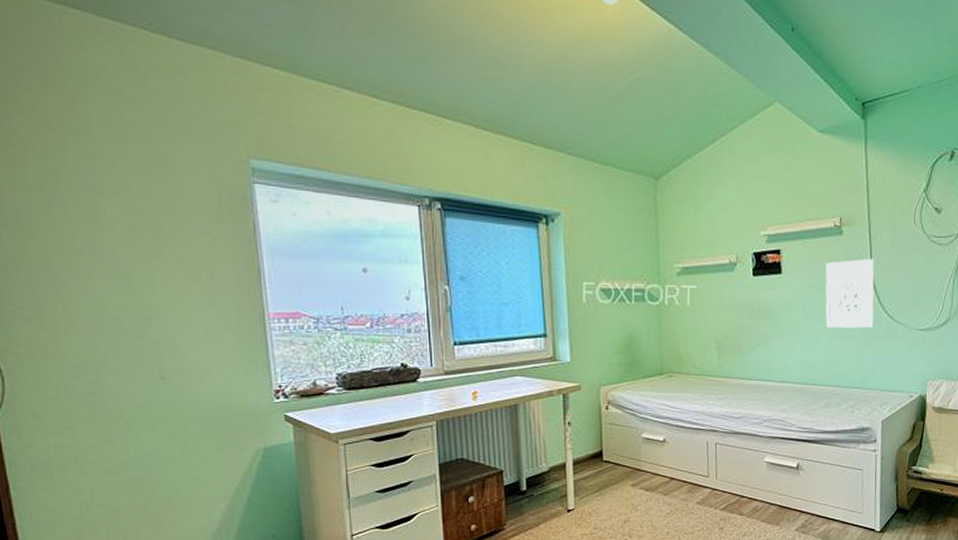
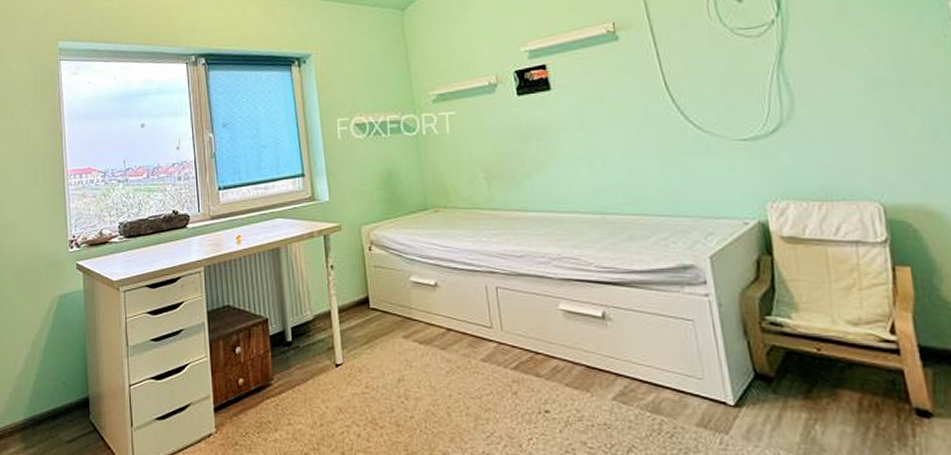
wall art: present [825,259,875,329] -> none [603,63,677,146]

